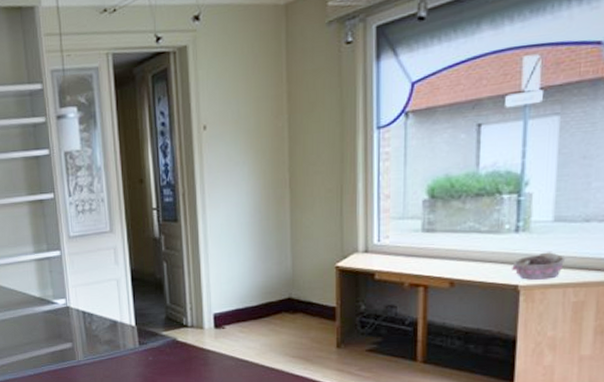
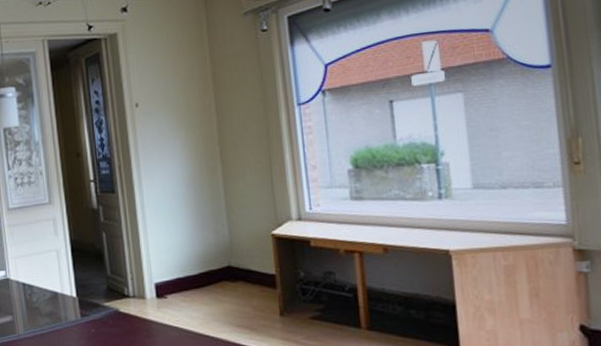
decorative basket: present [512,252,566,280] -> none [441,217,490,245]

